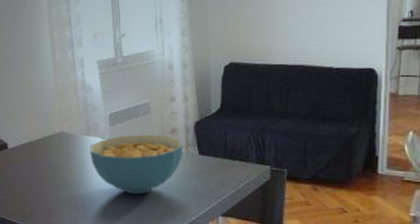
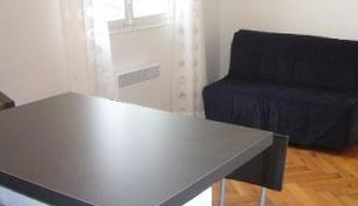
cereal bowl: present [90,134,183,195] -> none [98,97,191,156]

